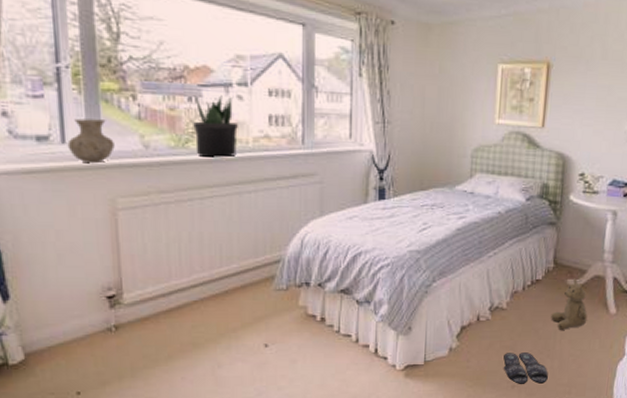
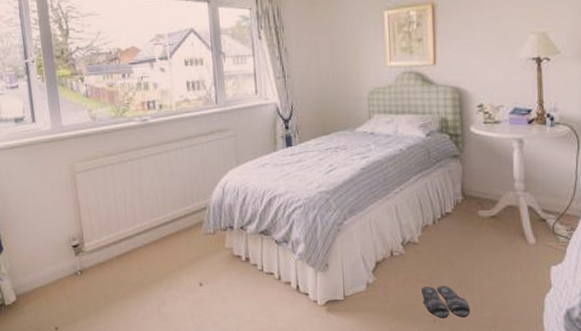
vase: present [67,118,115,164] -> none [36,100,71,137]
planter: present [193,95,238,158] -> none [127,69,163,123]
teddy bear: present [551,278,588,330] -> none [466,209,505,262]

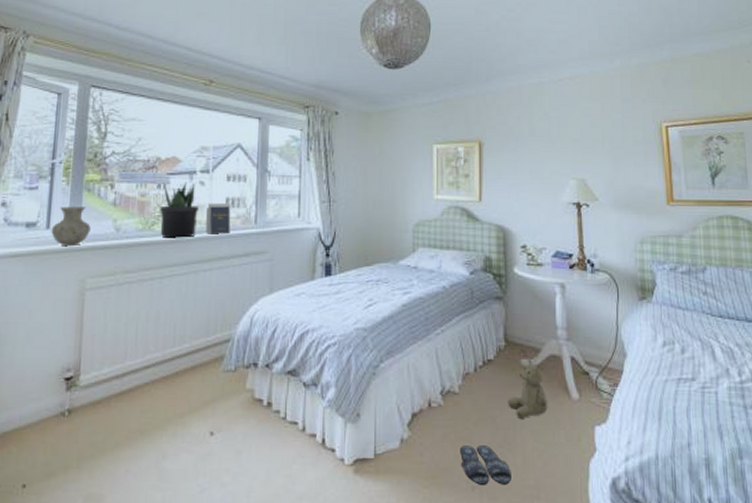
vase: none [36,100,71,137] -> present [51,206,91,247]
planter: none [127,69,163,123] -> present [160,182,199,238]
books: none [170,87,194,117] -> present [206,203,231,235]
teddy bear: none [466,209,505,262] -> present [508,358,548,418]

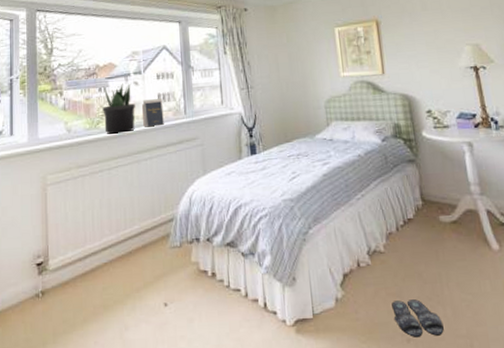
vase: present [51,206,91,247] -> none [14,113,47,150]
teddy bear: present [508,358,548,418] -> none [431,214,471,272]

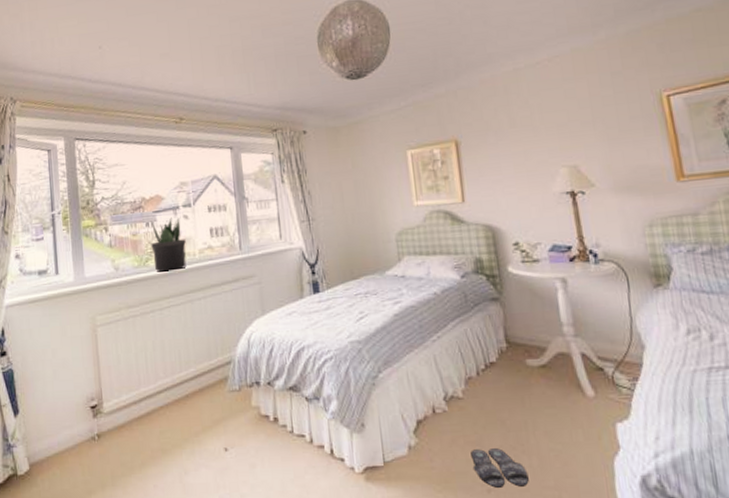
books: present [142,99,164,127] -> none [193,233,218,265]

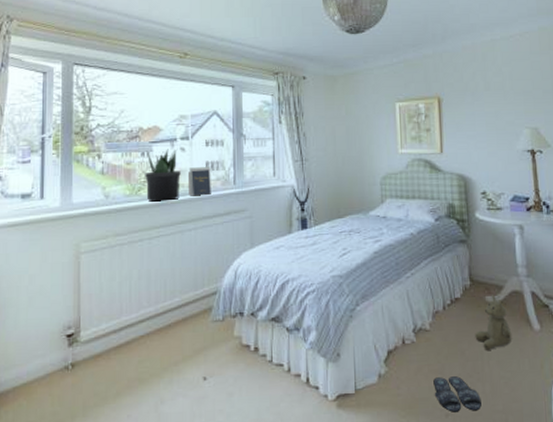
books: none [193,233,218,265] -> present [189,167,211,196]
teddy bear: none [516,358,561,420] -> present [475,295,512,350]

